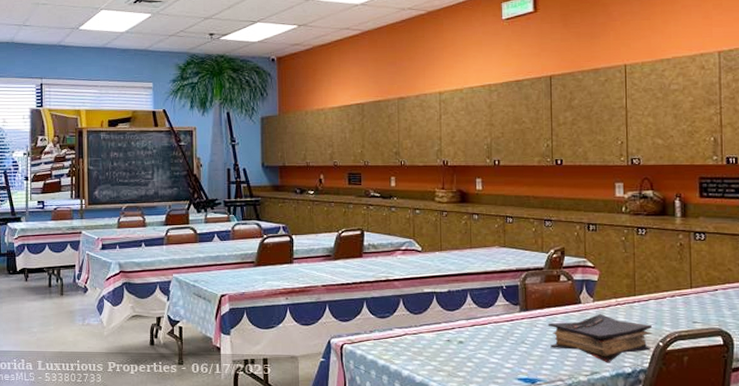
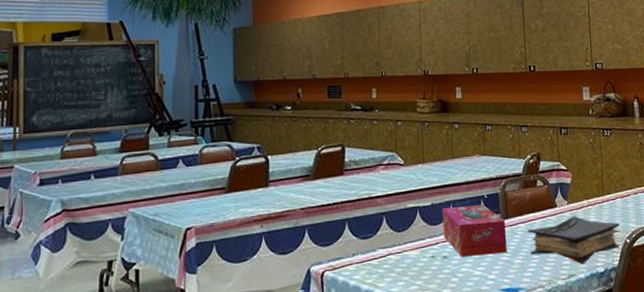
tissue box: none [459,294,526,344] -> present [442,204,507,257]

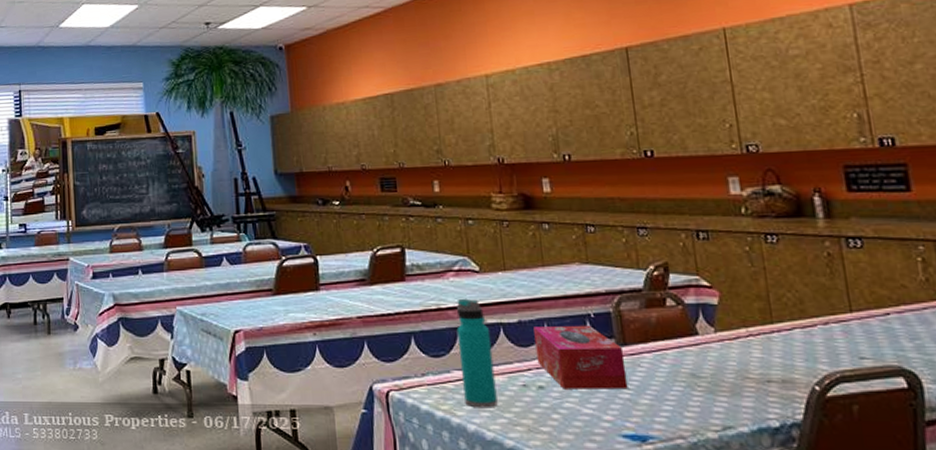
water bottle: none [383,187,411,279] -> present [456,298,498,408]
book: present [527,215,621,265] -> none [655,347,804,415]

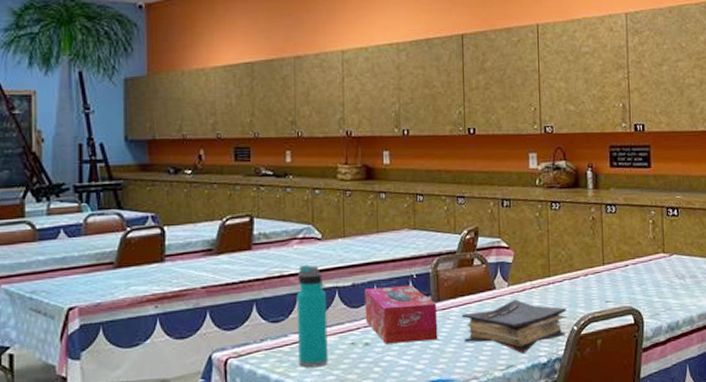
book: none [655,347,804,415] -> present [461,298,568,354]

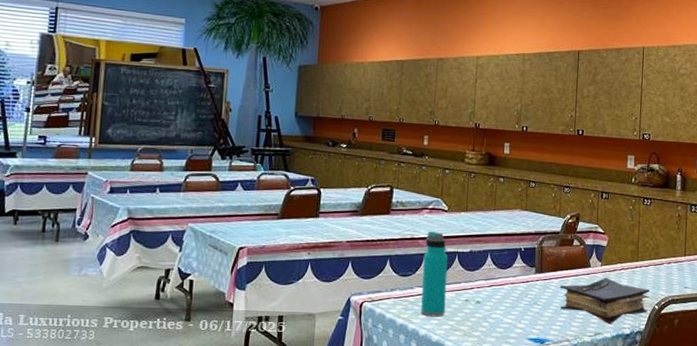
tissue box: present [365,285,438,344] -> none [479,256,540,305]

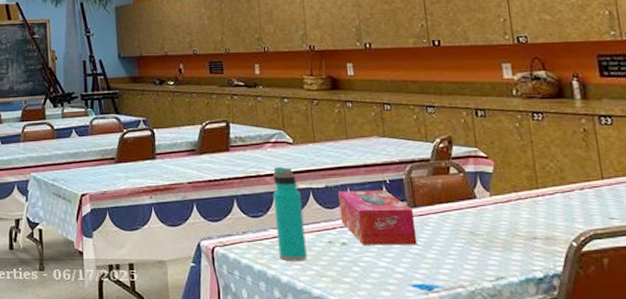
tissue box: none [479,256,540,305] -> present [338,189,417,245]
book: present [559,277,650,325] -> none [440,209,564,267]

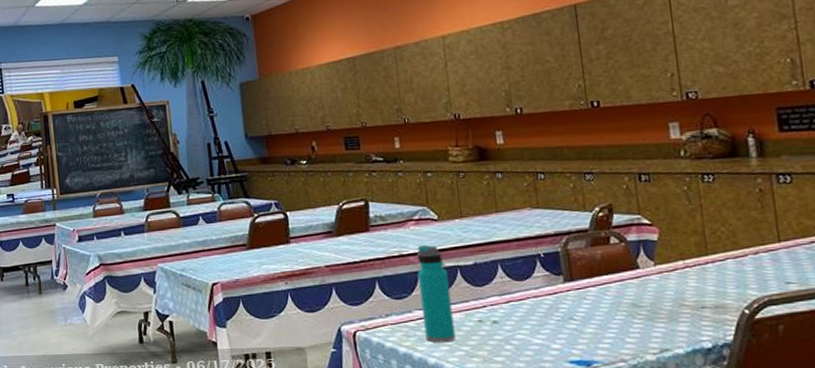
tissue box: present [338,189,417,245] -> none [488,264,575,323]

